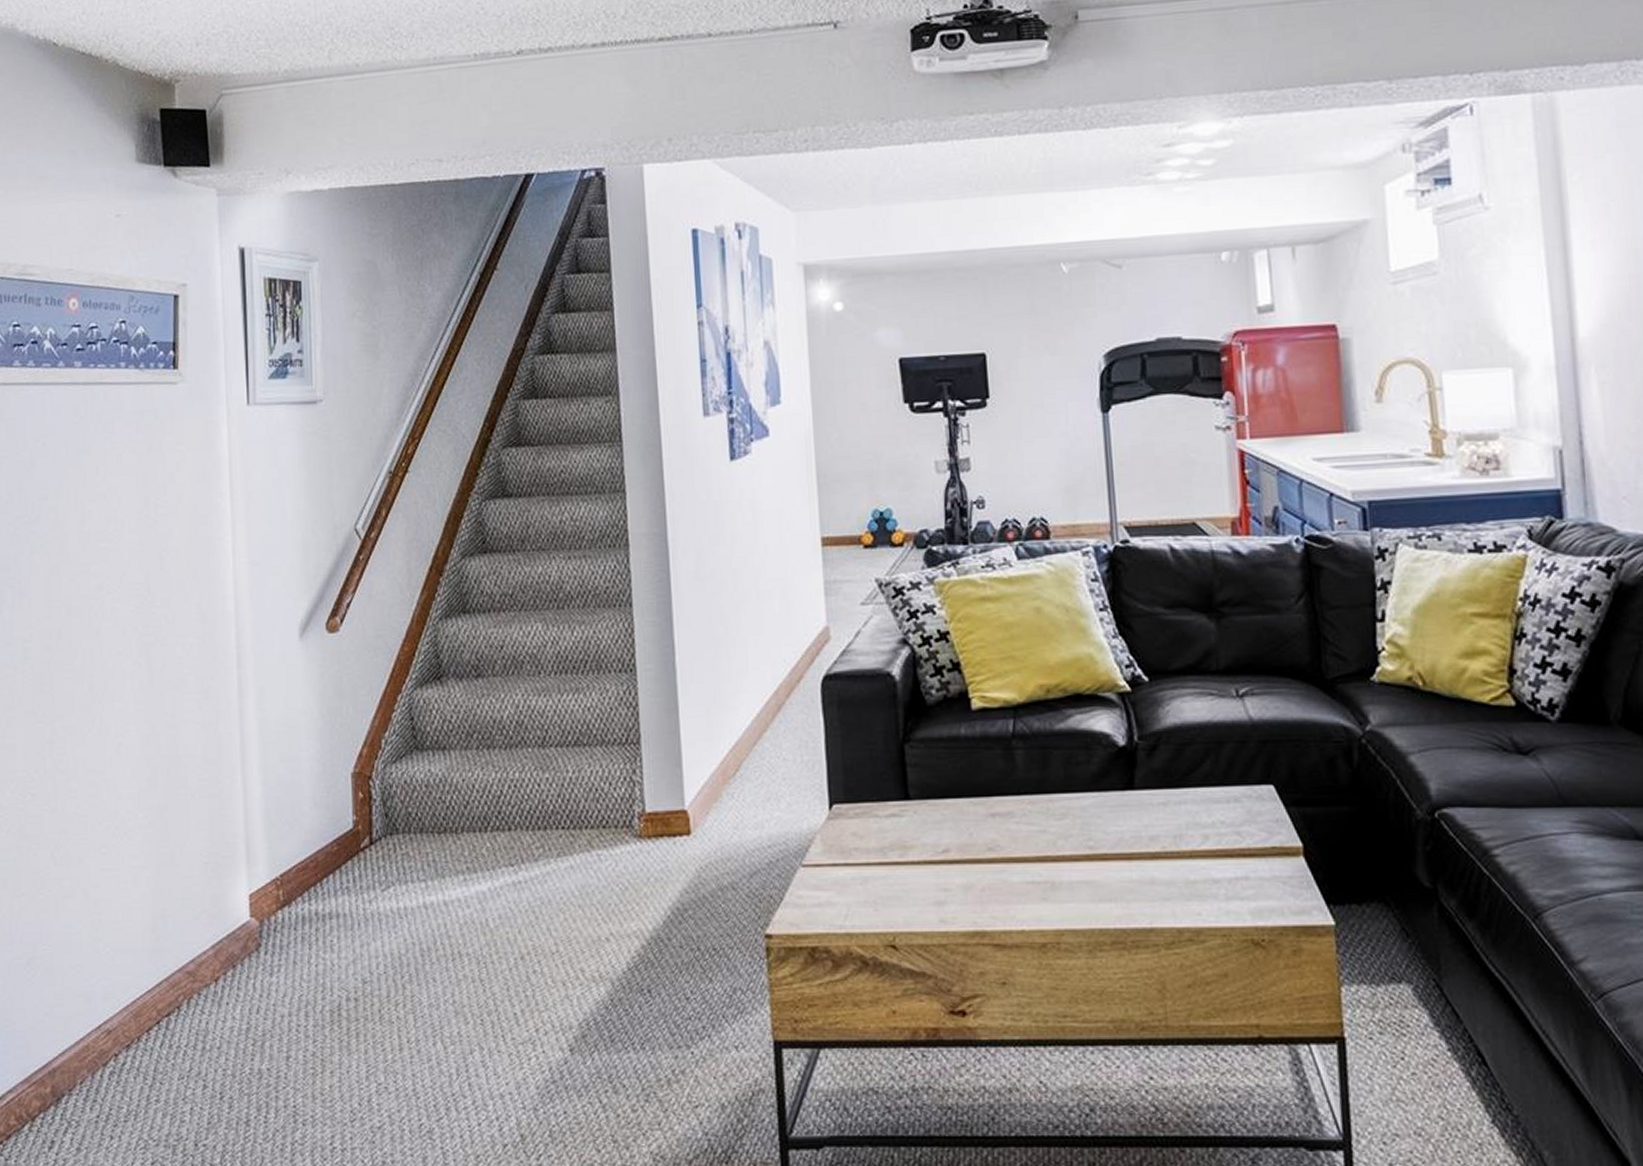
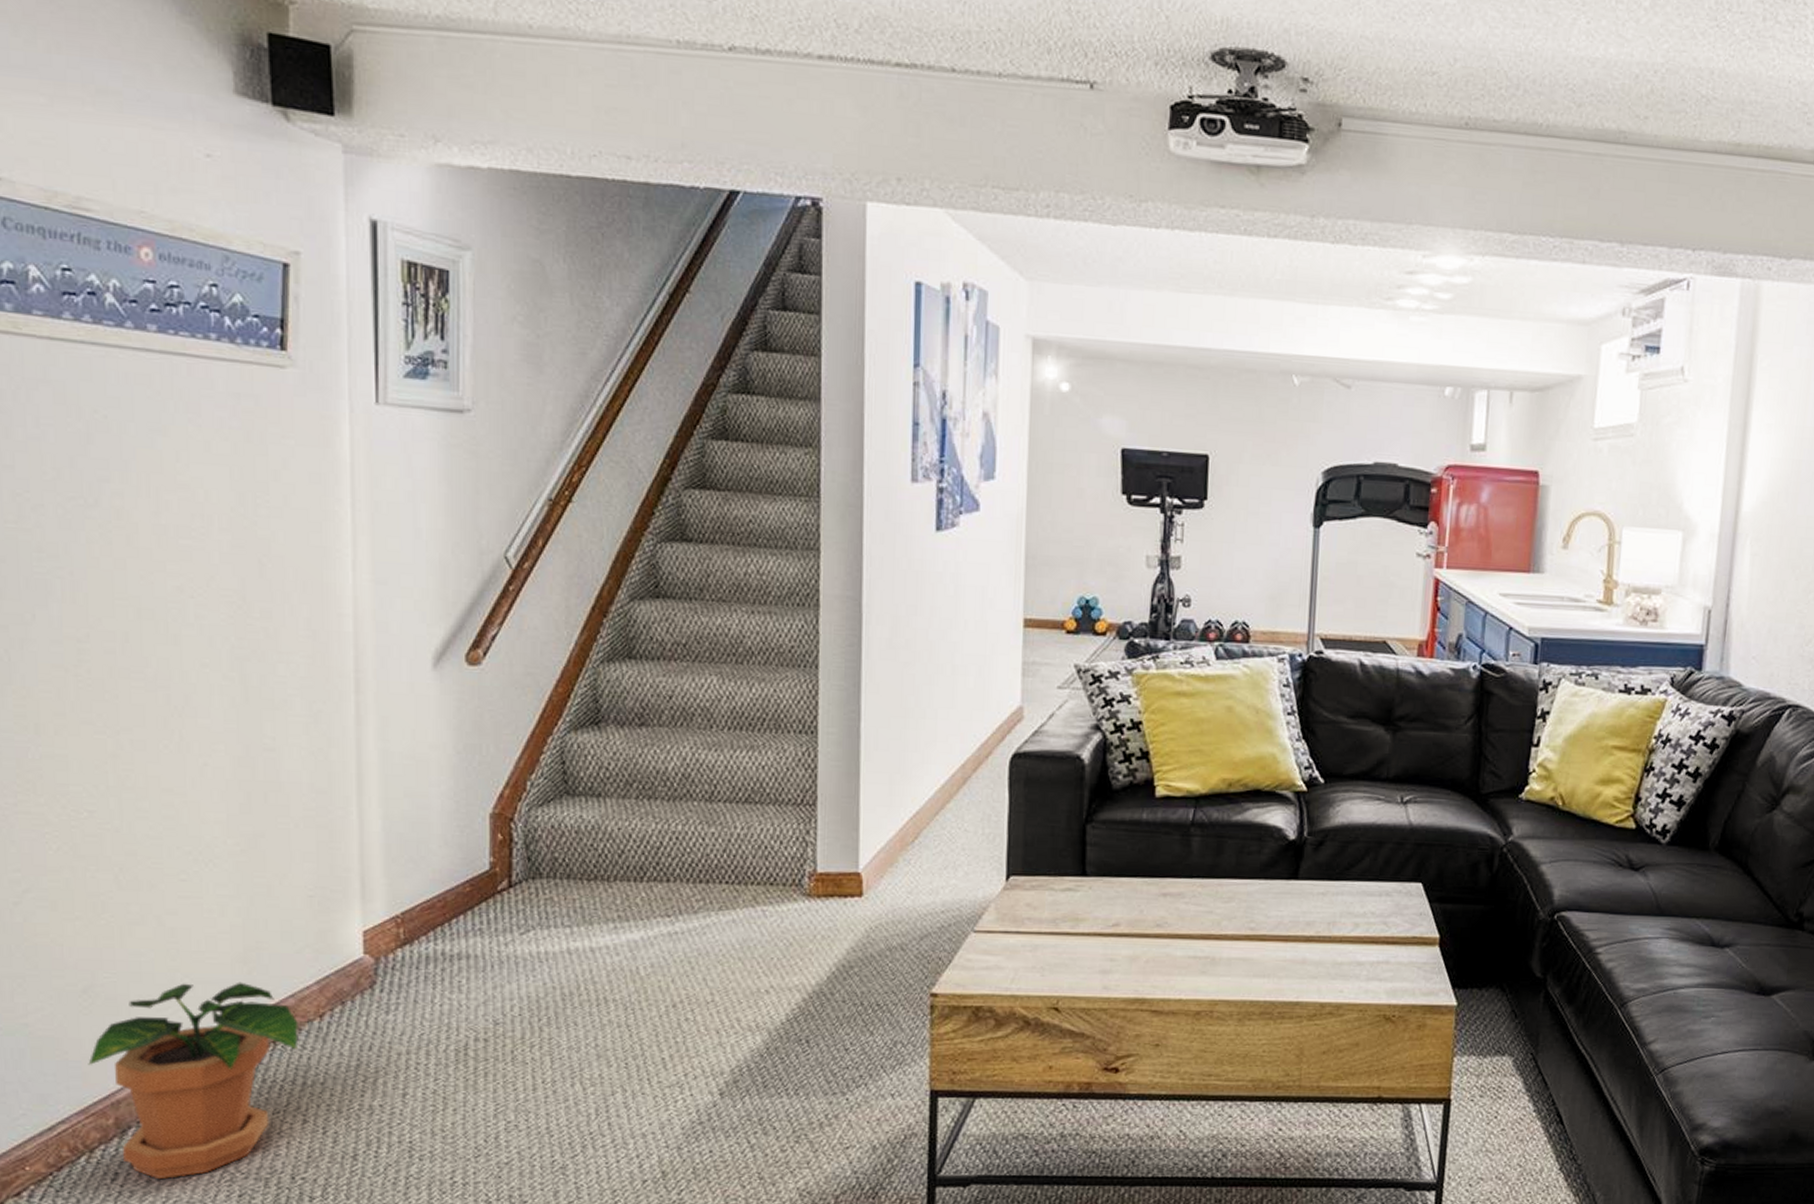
potted plant: none [30,949,198,1148] -> present [88,982,298,1180]

